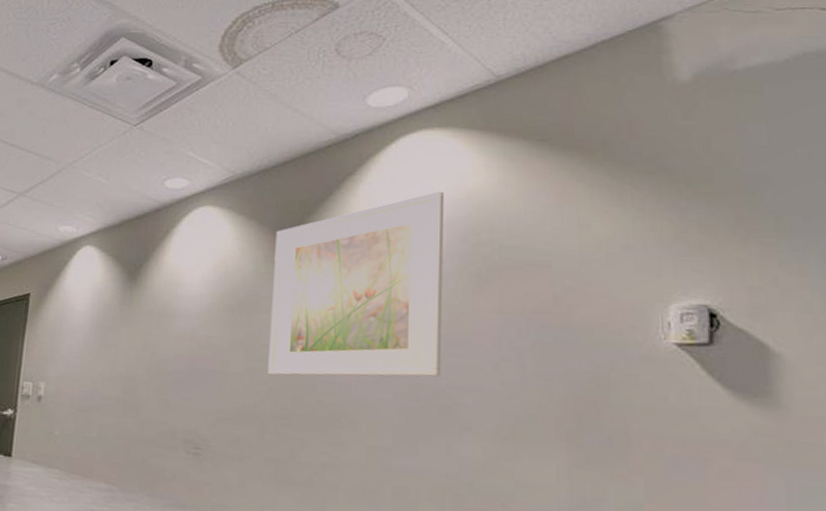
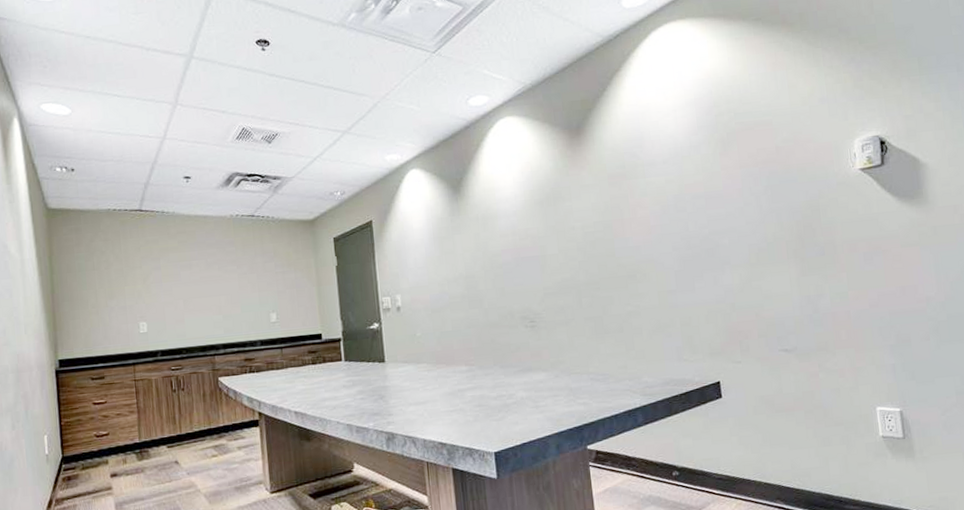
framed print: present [268,191,445,377] -> none [566,74,704,251]

